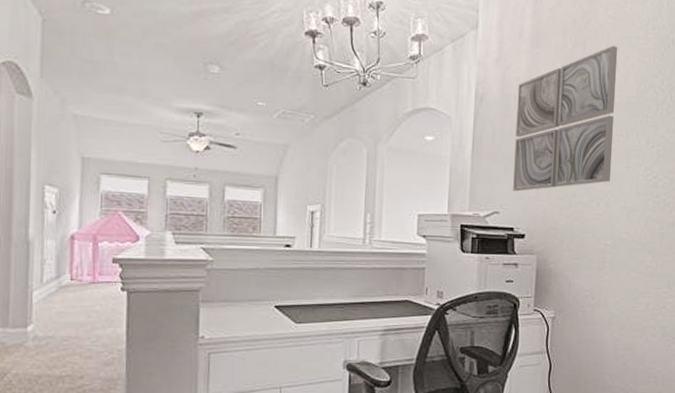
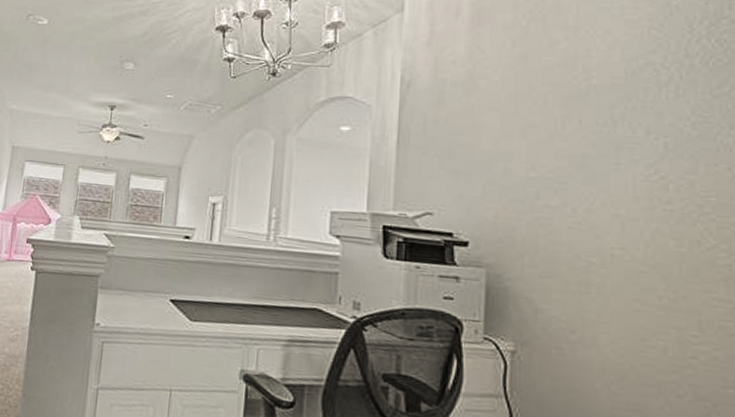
wall art: present [513,46,618,192] -> none [451,19,593,191]

